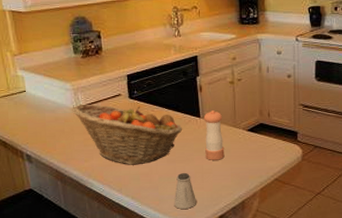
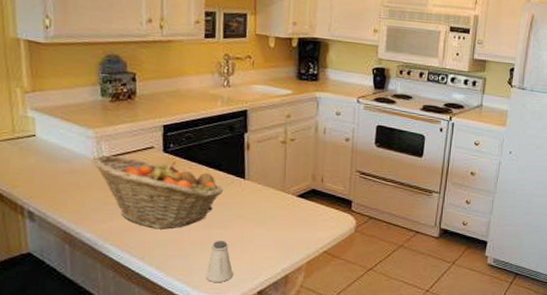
pepper shaker: present [203,111,225,160] -> none [247,172,271,228]

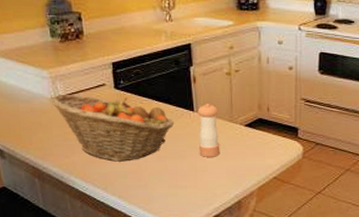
saltshaker: present [206,241,233,282] -> none [165,171,189,209]
pepper shaker: none [247,172,271,228] -> present [197,104,220,157]

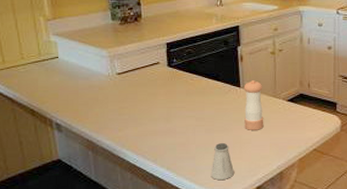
fruit basket: present [49,95,175,162] -> none [107,72,222,135]
saltshaker: none [165,171,189,209] -> present [210,143,234,180]

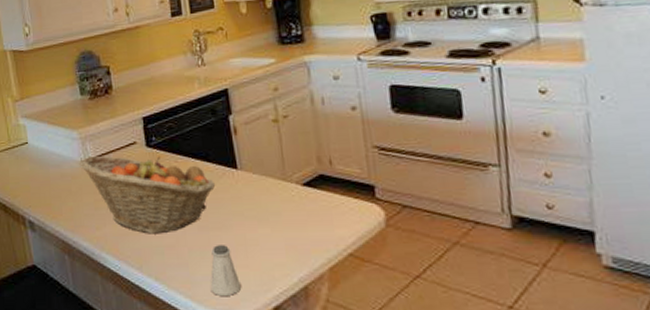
fruit basket: none [107,72,222,135] -> present [79,156,216,234]
pepper shaker: present [243,80,264,130] -> none [241,159,274,227]

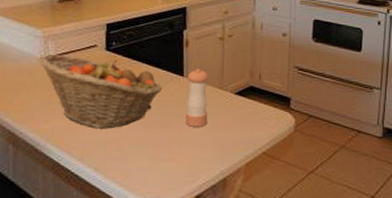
saltshaker: present [210,245,241,296] -> none [143,141,171,185]
pepper shaker: none [241,159,274,227] -> present [185,69,209,127]

